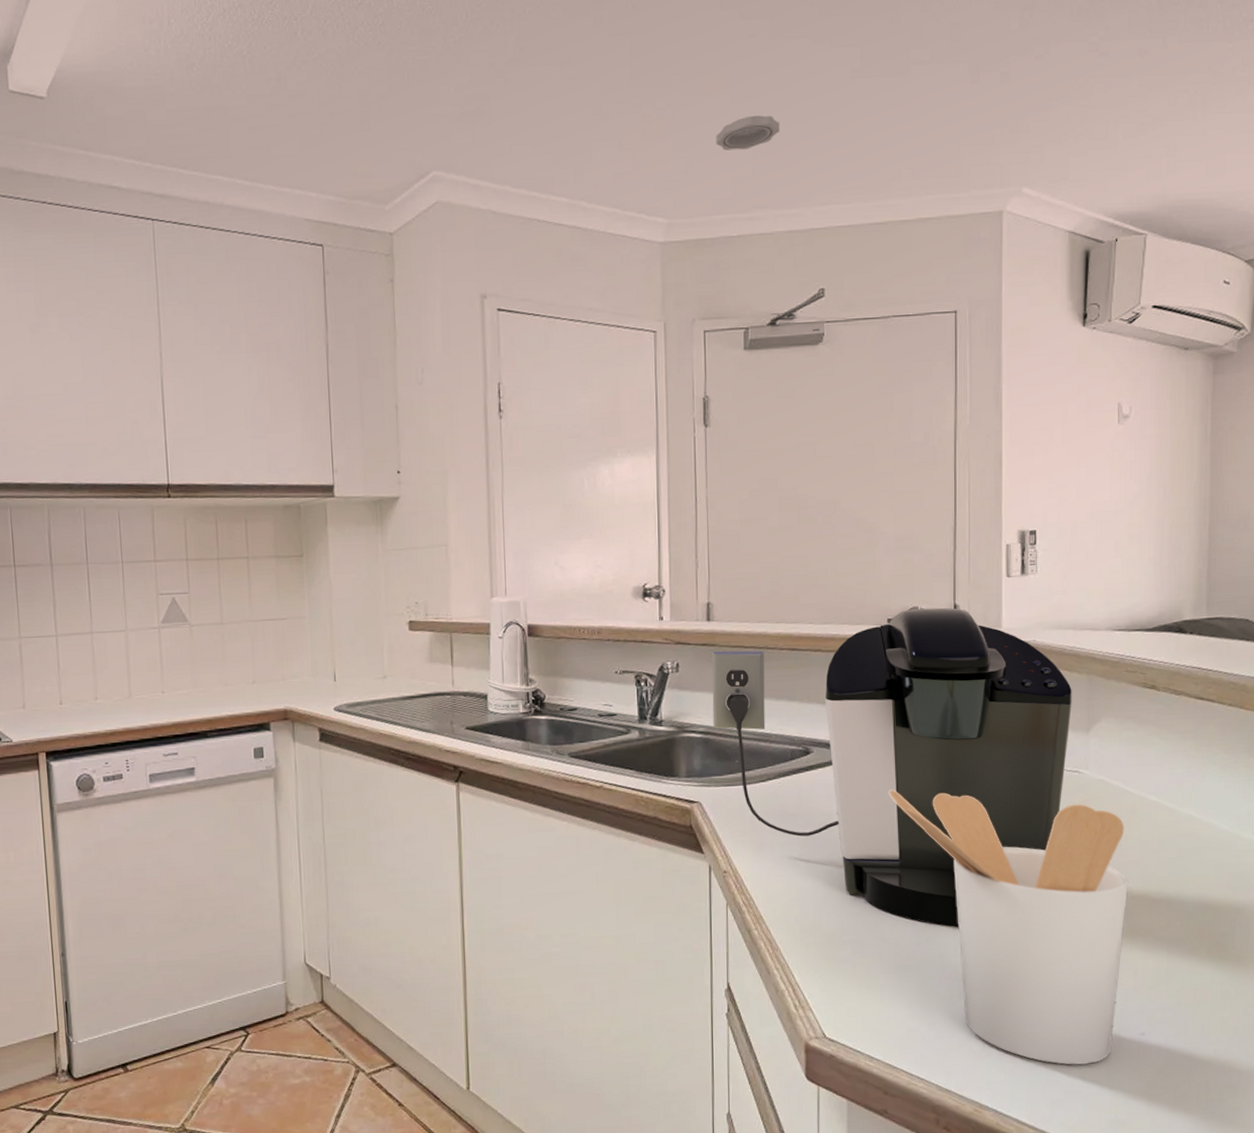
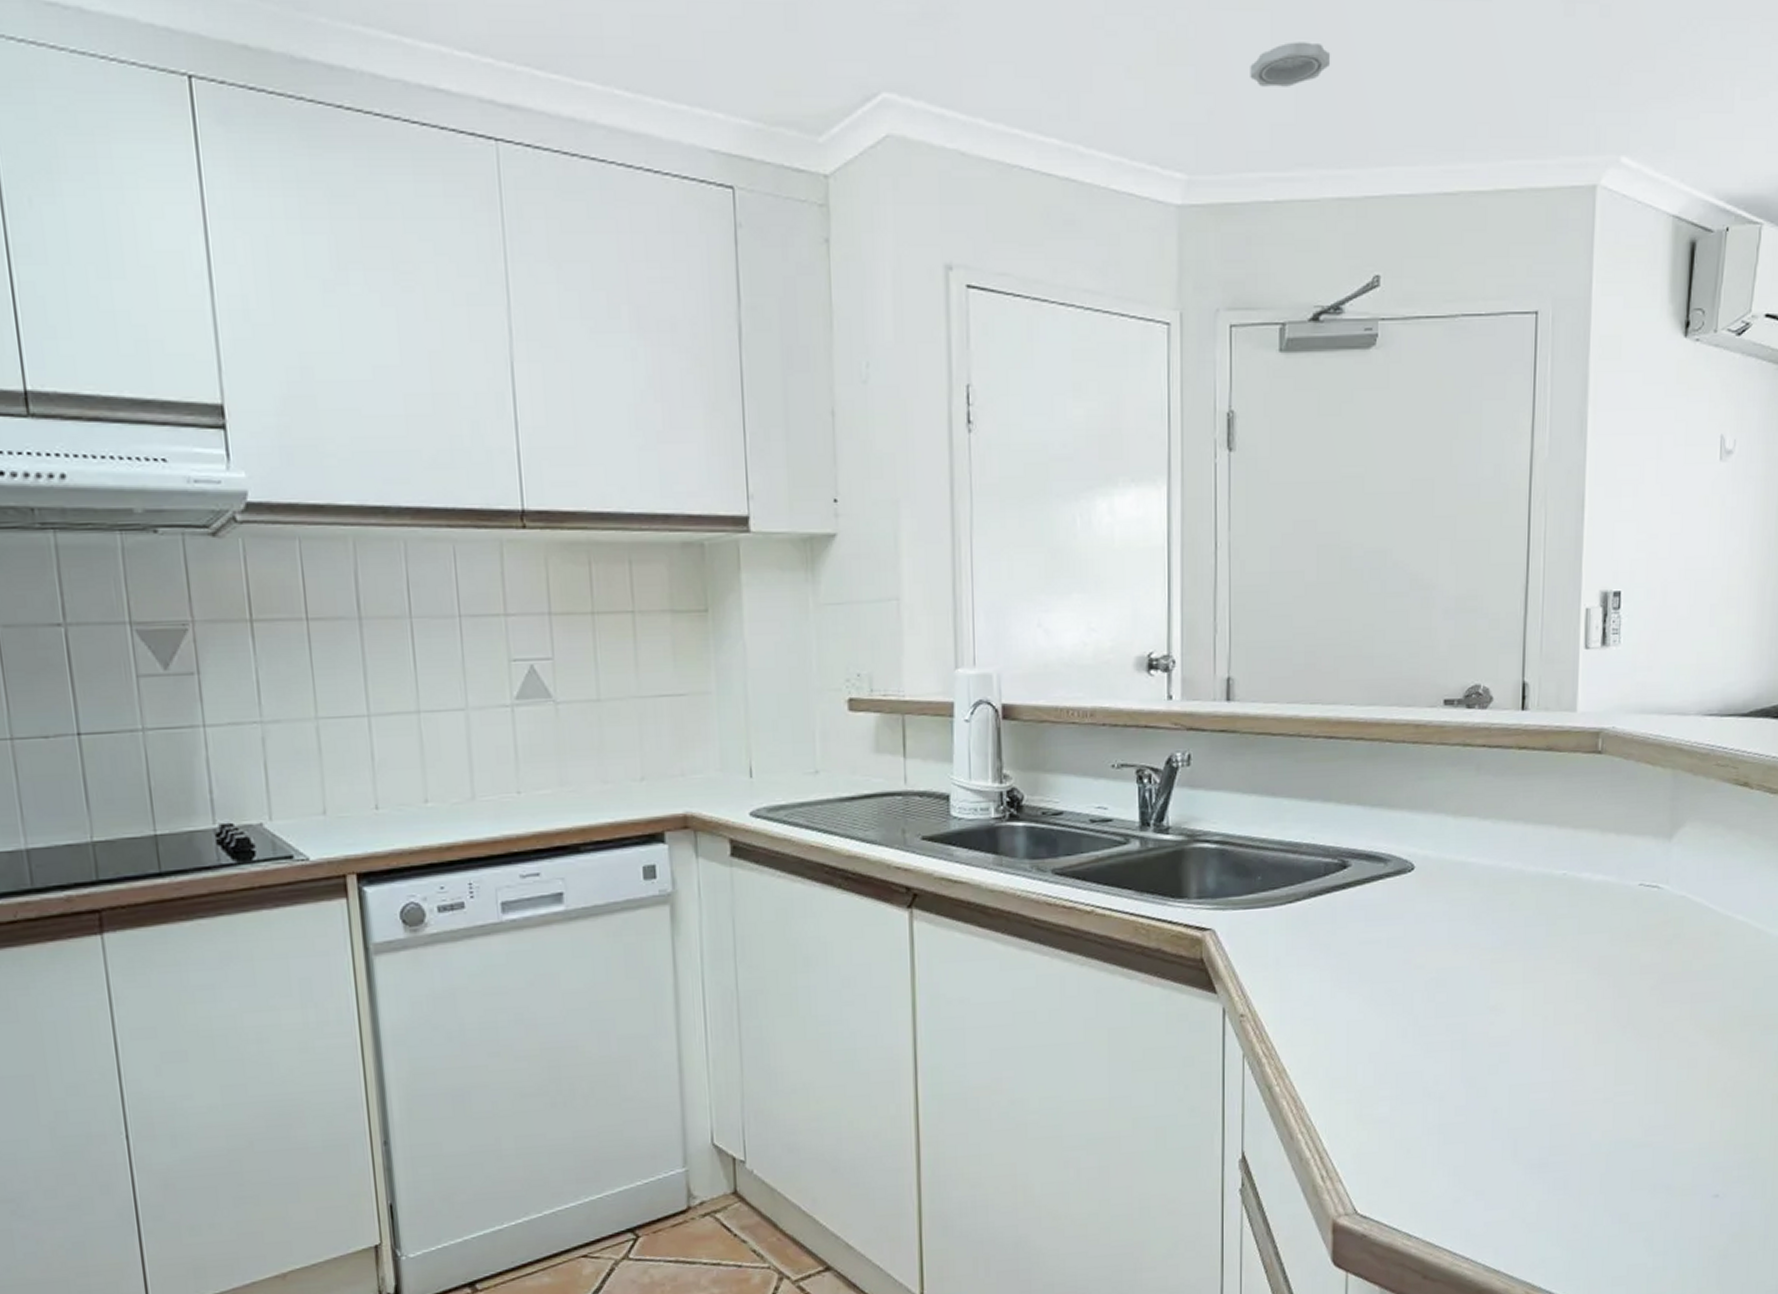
coffee maker: present [711,607,1072,927] -> none [1231,686,1654,1077]
utensil holder: present [889,789,1128,1066] -> none [1440,910,1708,1235]

